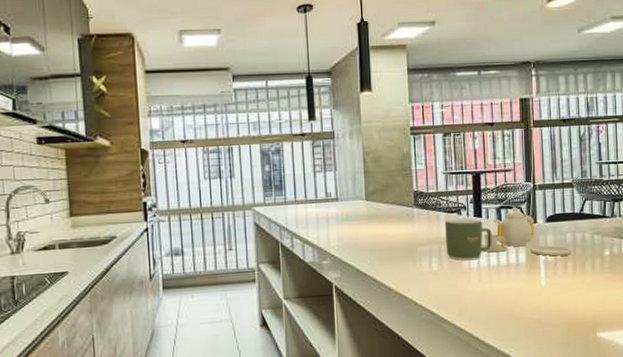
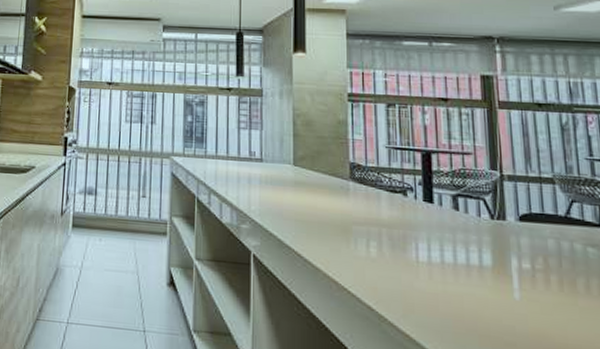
mug: present [445,218,492,261] -> none [387,200,447,253]
teapot: present [482,207,573,257] -> none [433,197,557,267]

